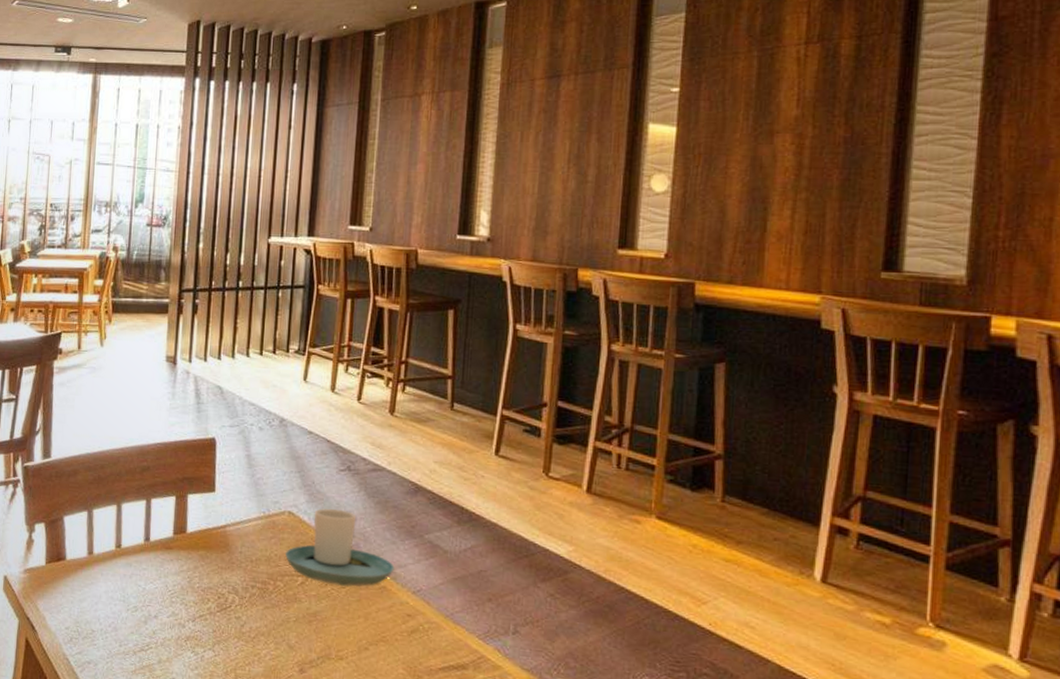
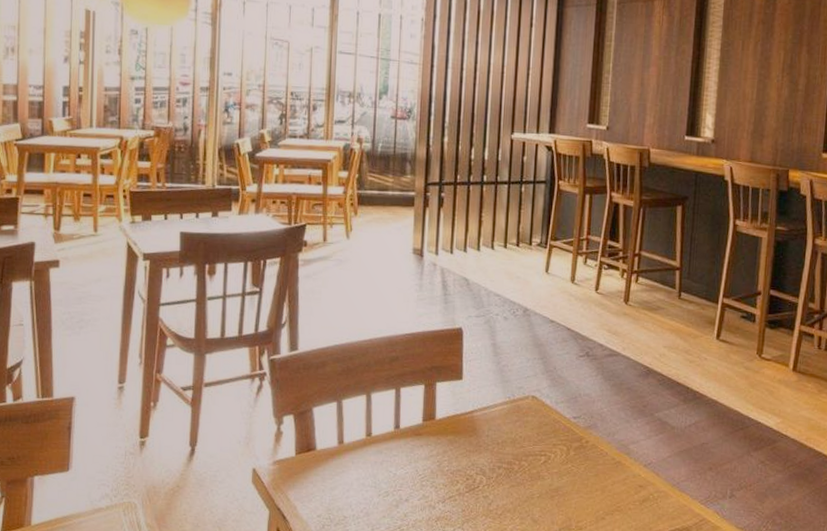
saucer: present [285,544,395,587] -> none [529,426,628,463]
mug: present [313,508,357,566] -> none [555,392,594,445]

